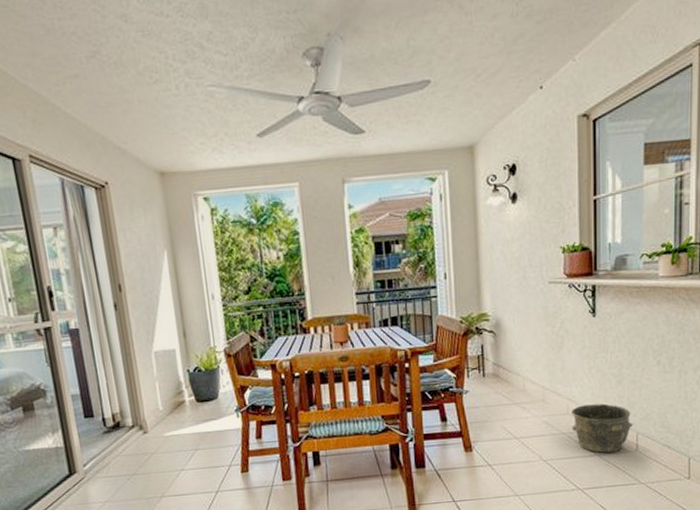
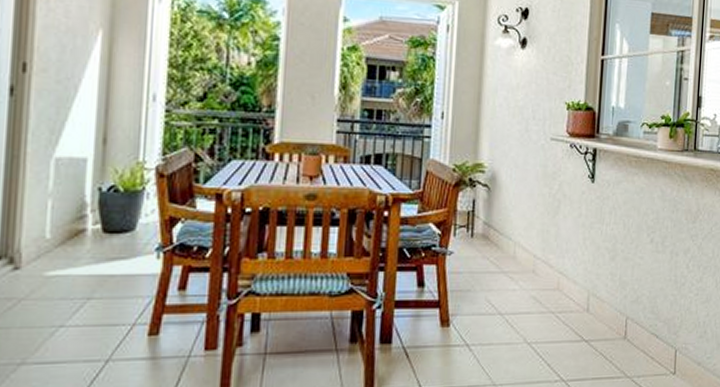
bucket: present [572,403,634,453] -> none [561,281,624,339]

